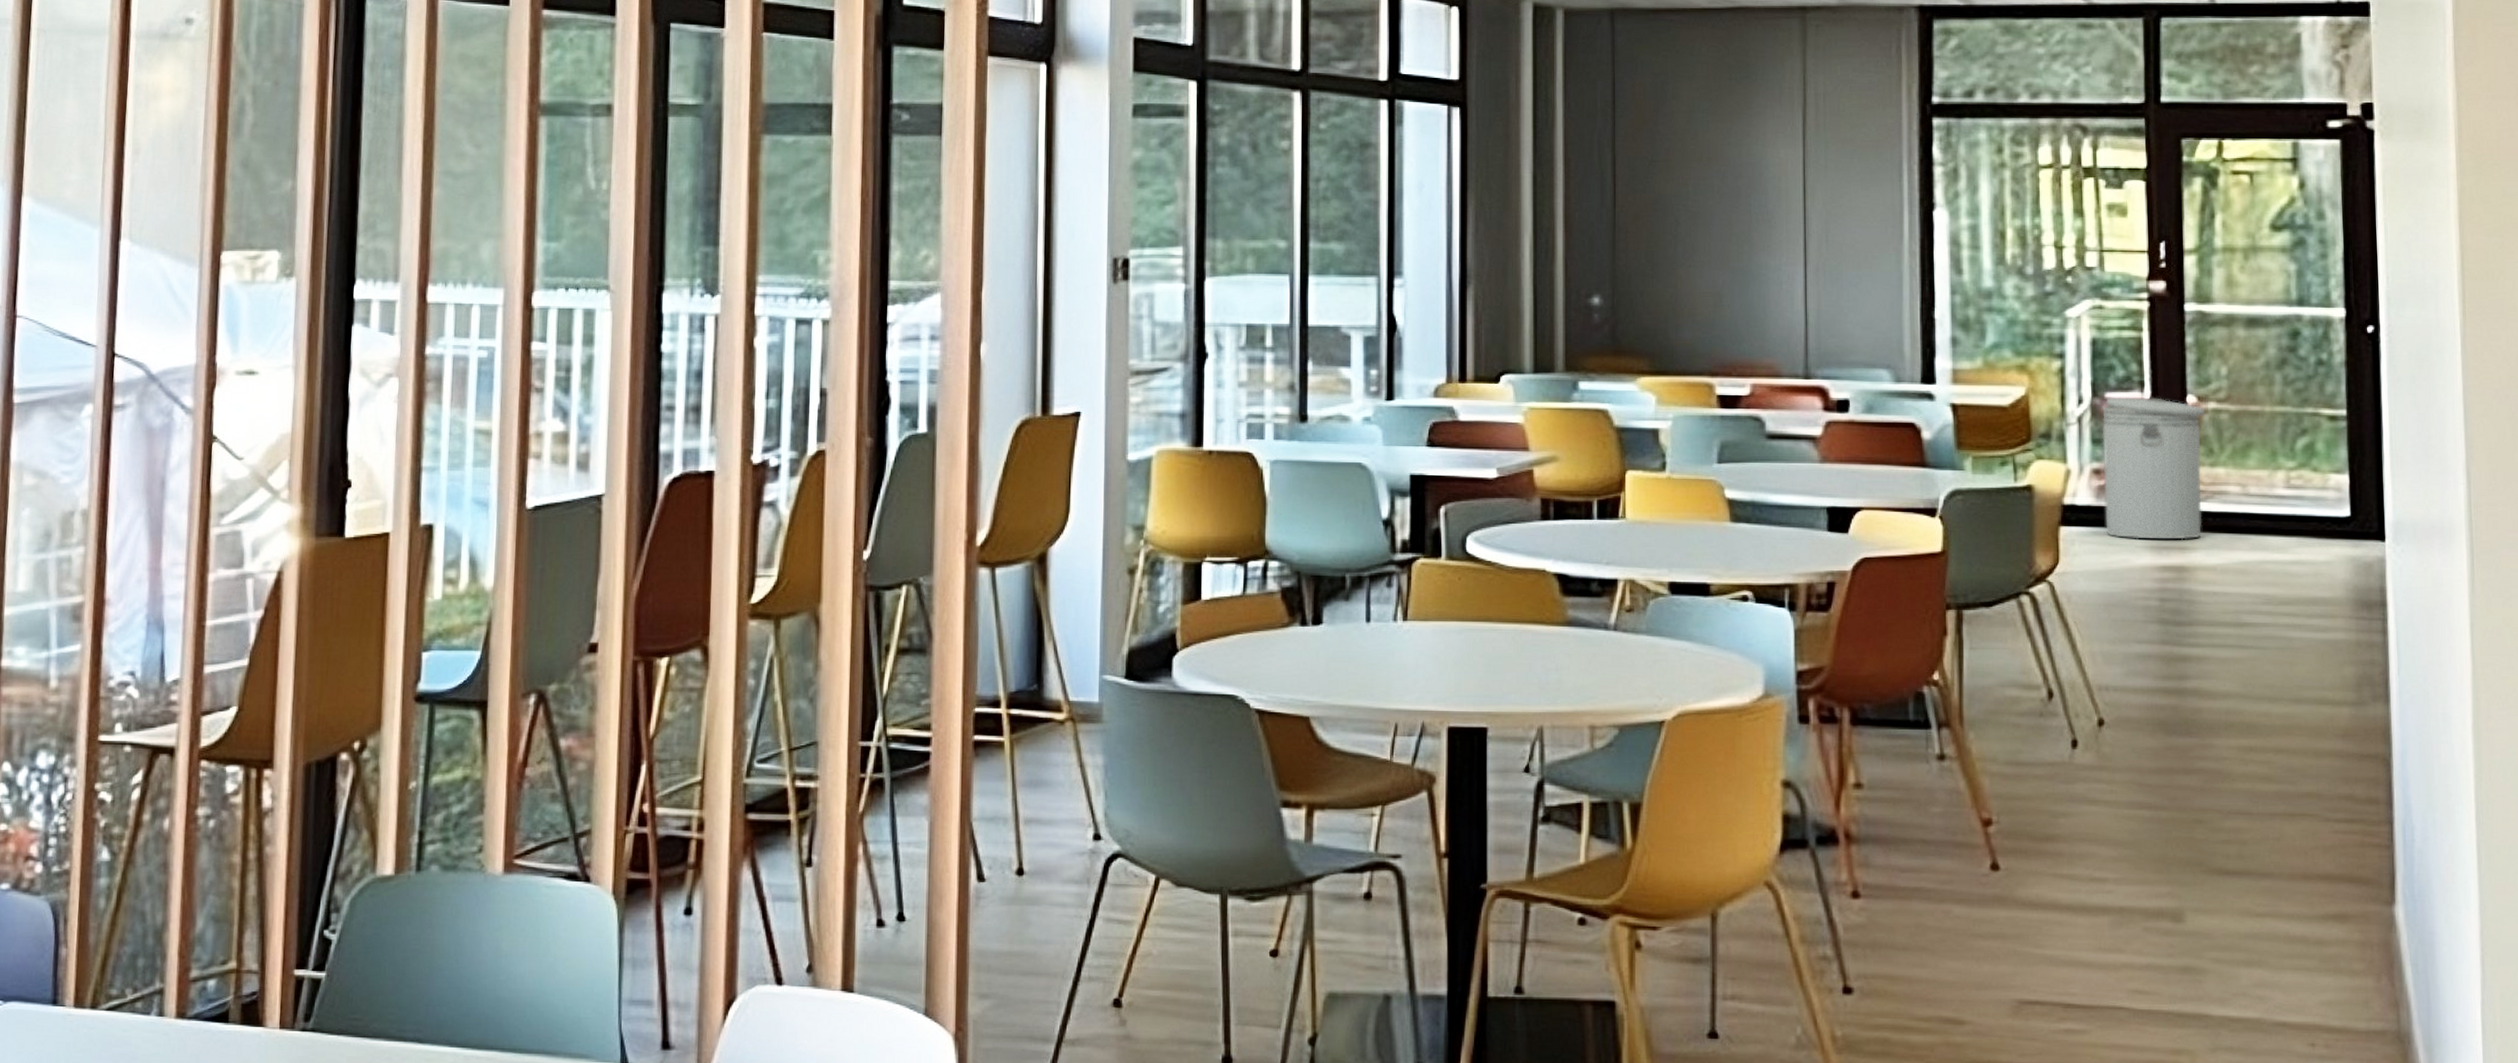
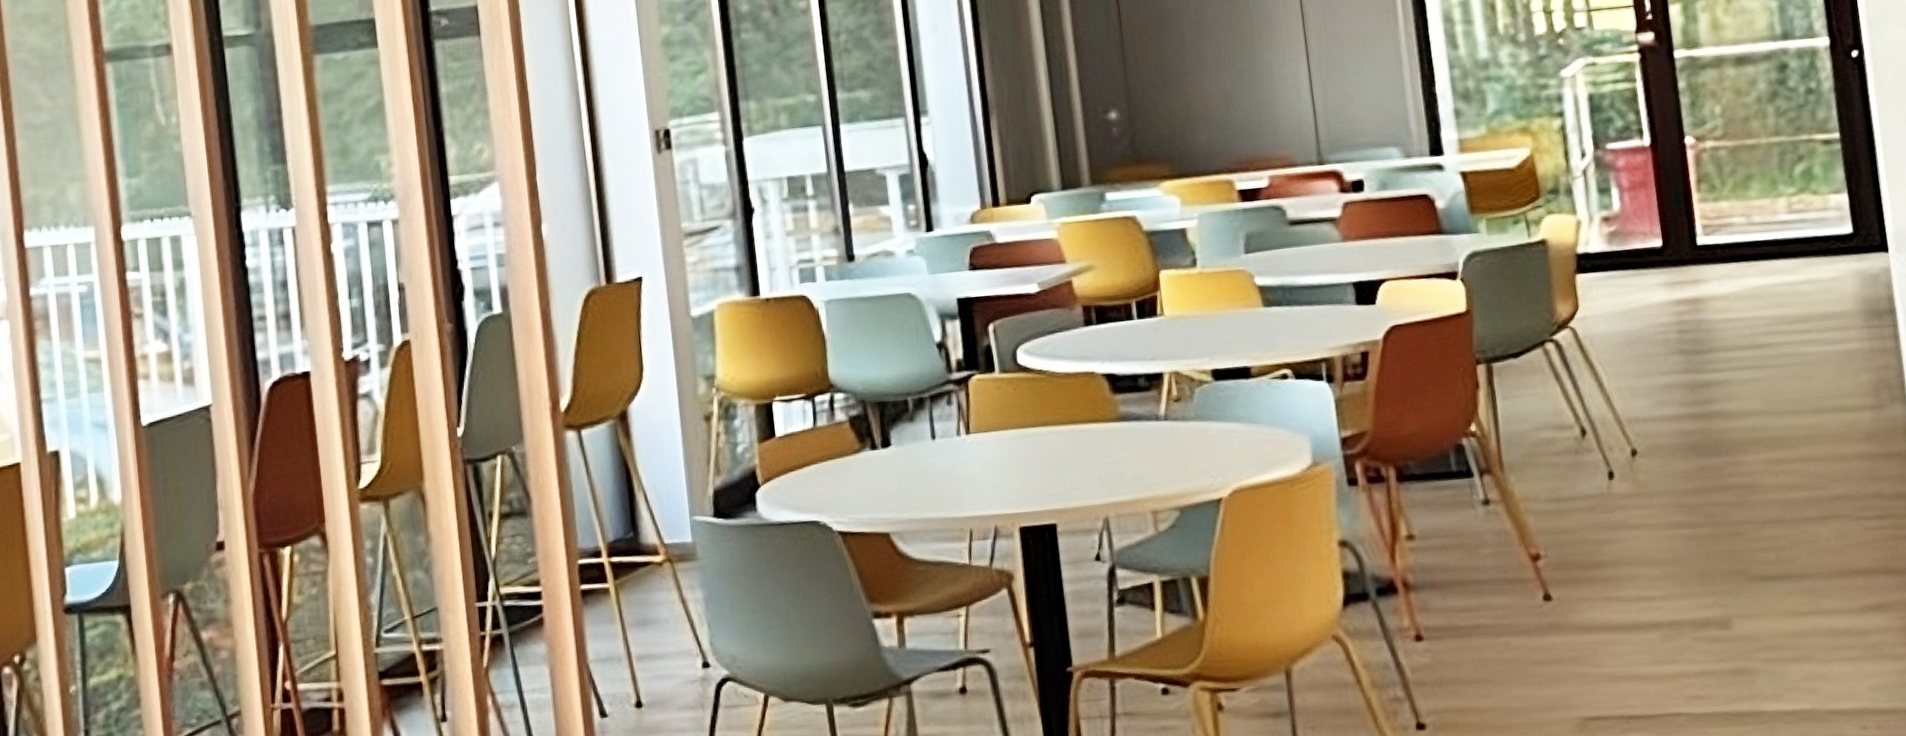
can: present [2102,397,2206,540] -> none [1605,142,1711,279]

